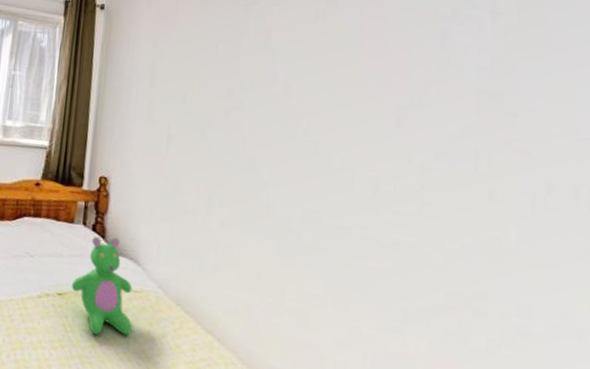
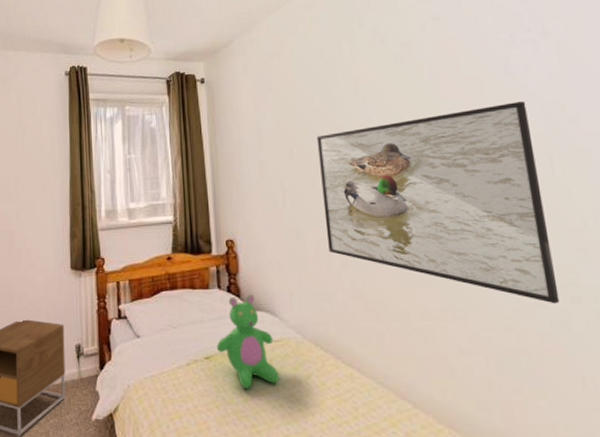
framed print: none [208,83,461,315] -> present [316,102,560,304]

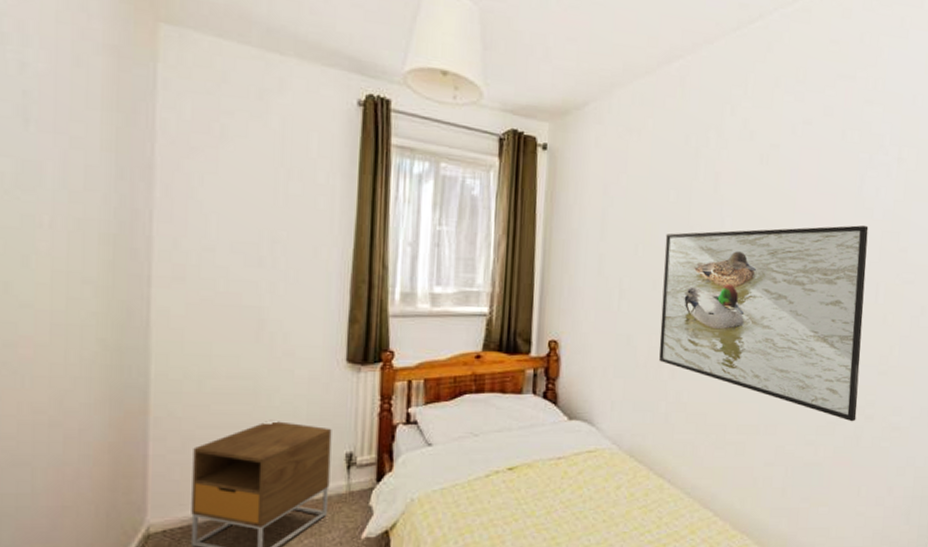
teddy bear: present [216,295,279,389] -> none [522,402,588,501]

